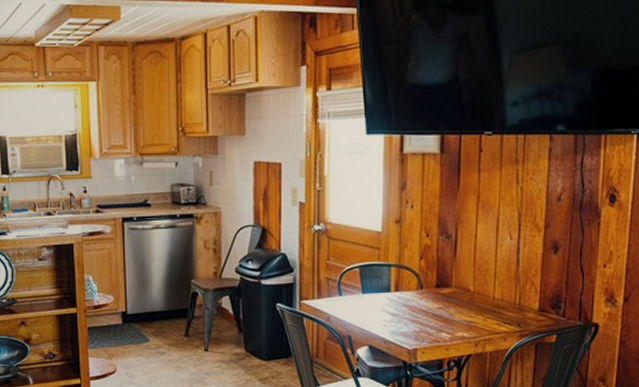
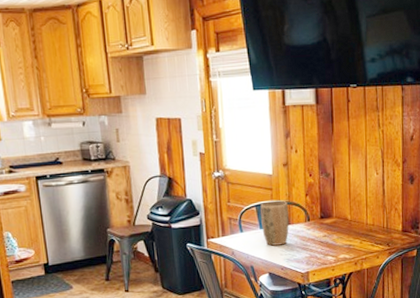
plant pot: none [364,262,397,315] -> present [260,200,289,246]

